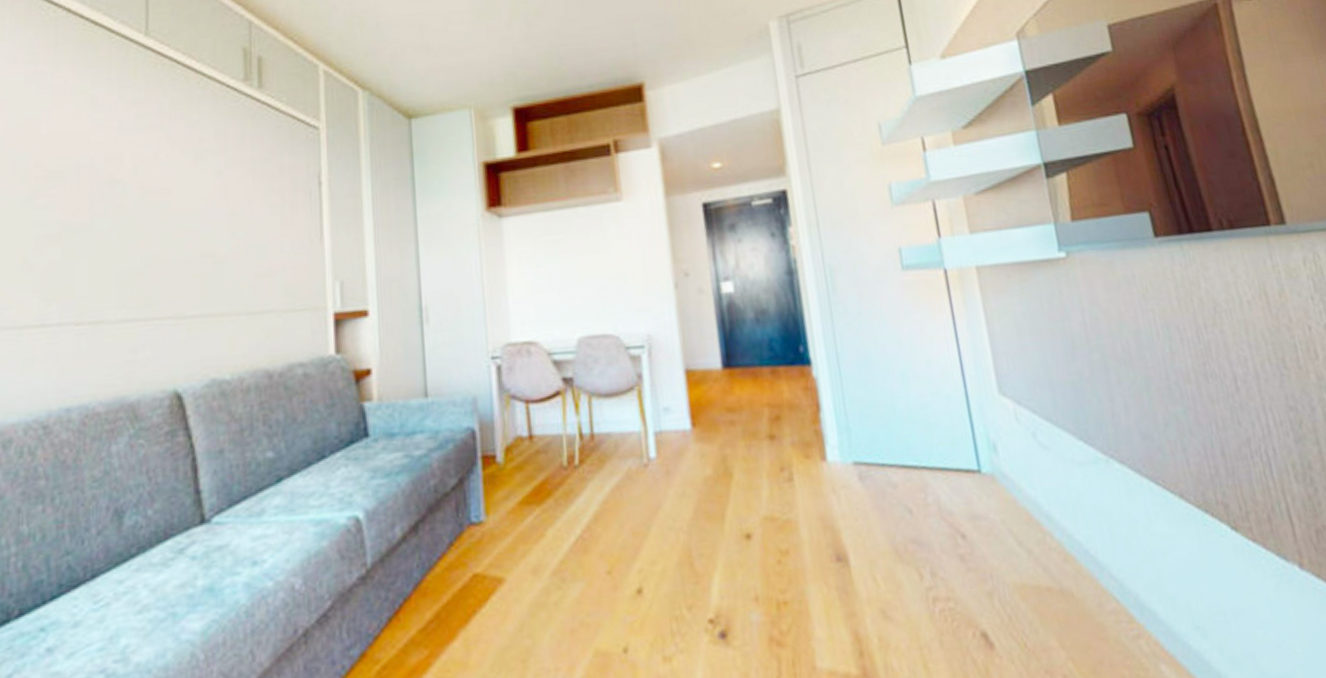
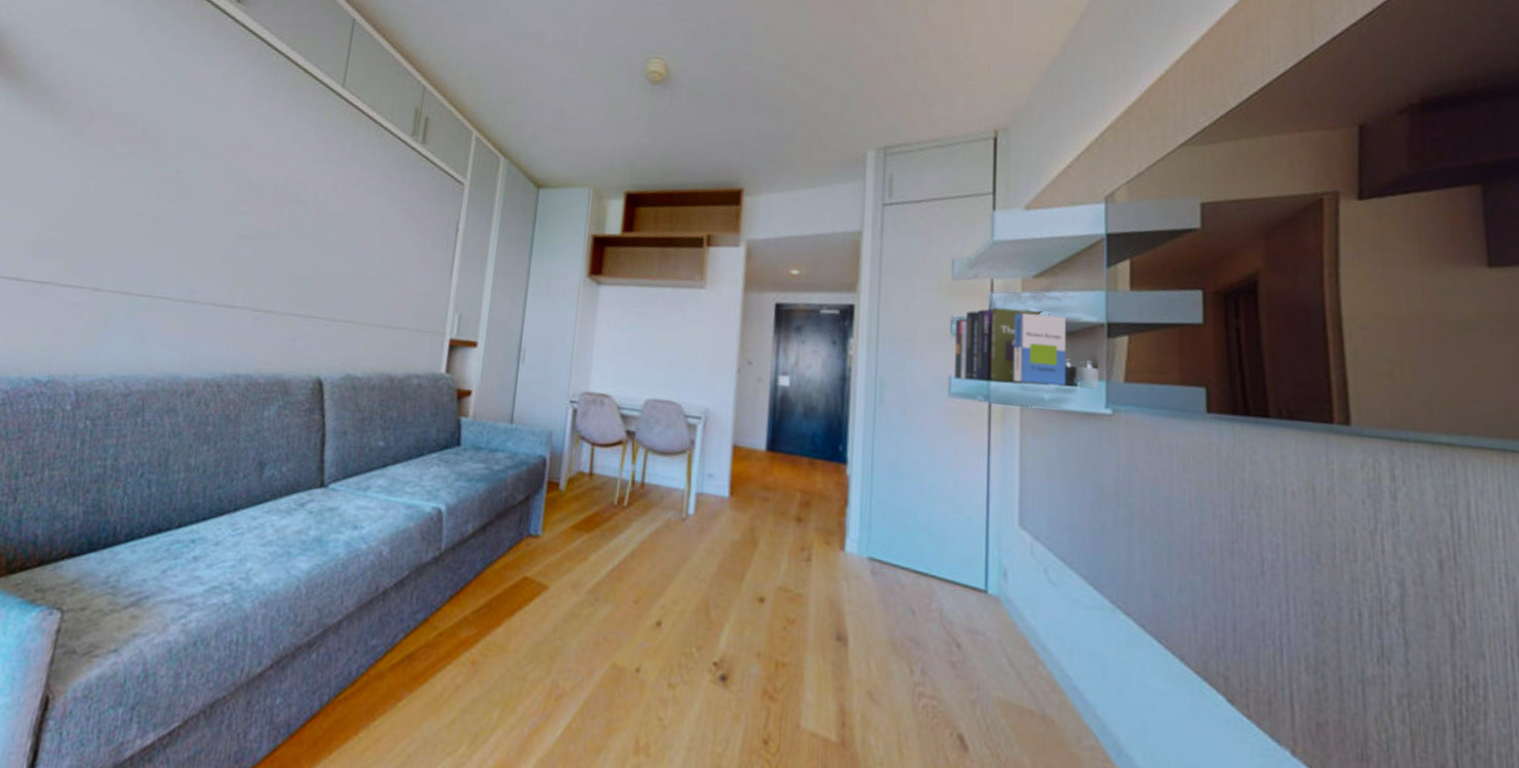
books: none [893,162,1000,251] -> present [953,307,1050,386]
book: none [951,163,1016,242] -> present [1013,312,1067,386]
candle: none [1008,205,1048,238] -> present [1058,359,1099,389]

